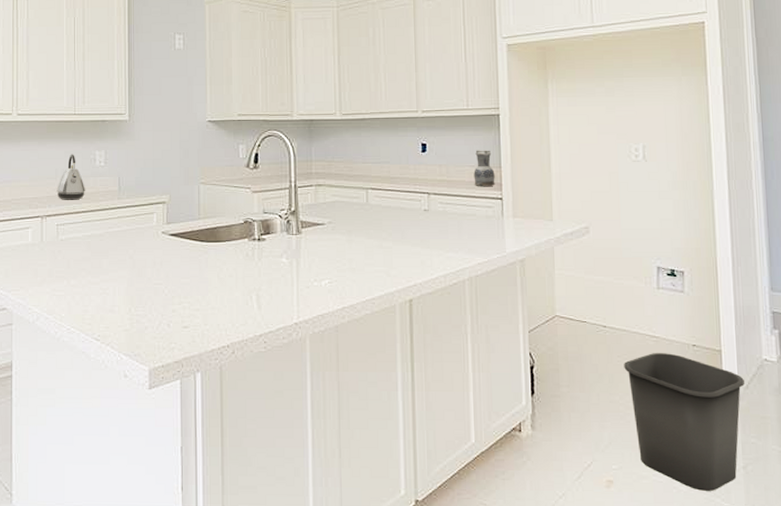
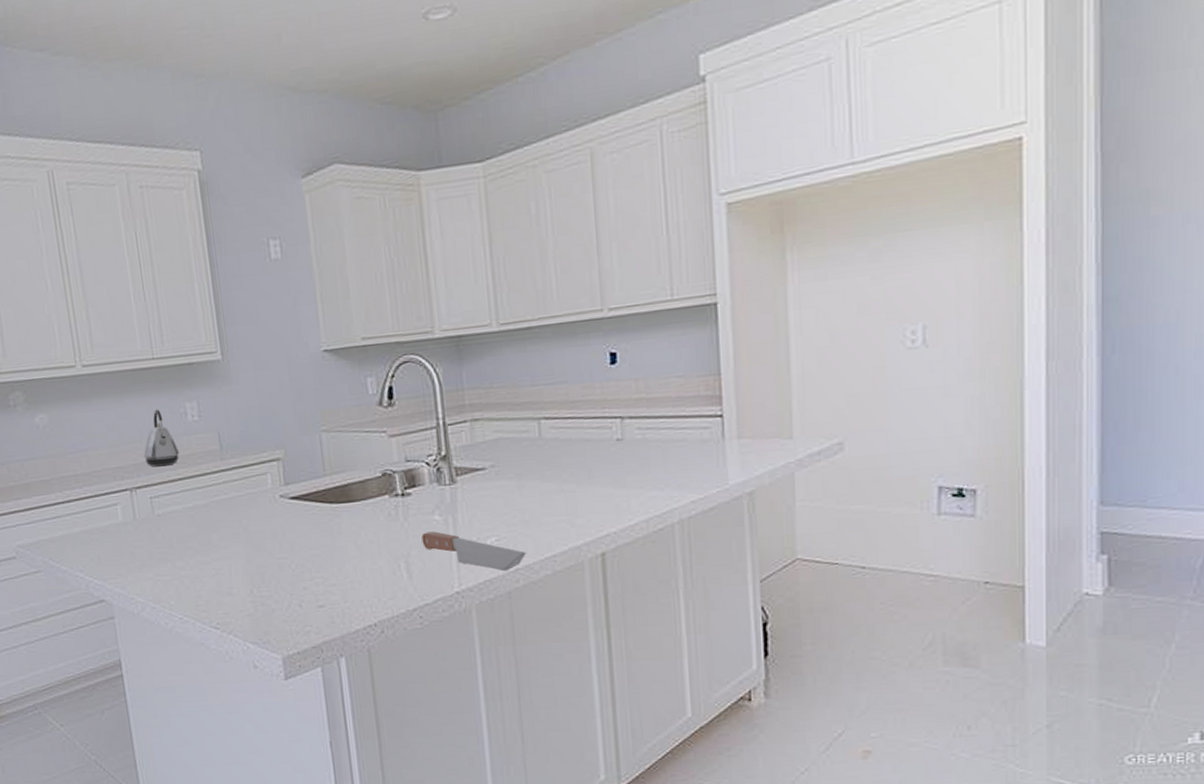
kitchen knife: none [271,271,351,309] -> present [421,531,526,572]
ceramic jug: present [473,150,495,187] -> none [682,352,713,402]
waste bin: present [624,353,744,491] -> none [889,594,1055,756]

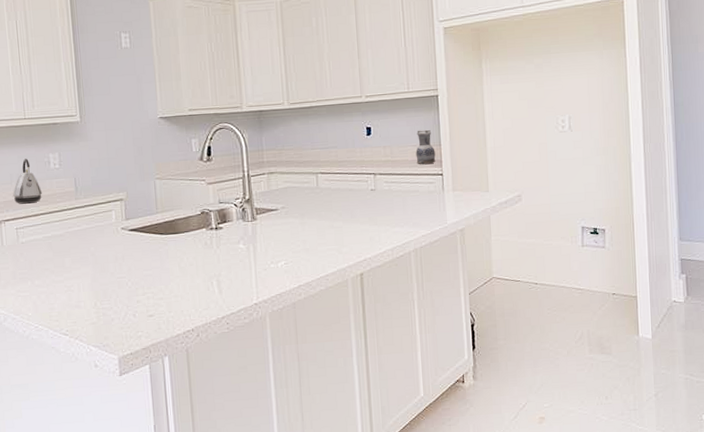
kitchen knife: present [421,531,526,572] -> none [230,257,307,288]
ceramic jug: none [682,352,713,402] -> present [415,129,436,165]

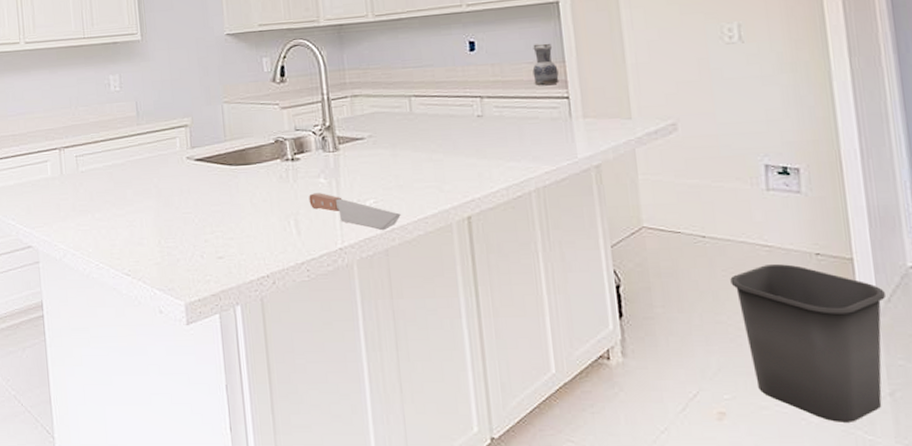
kettle: present [13,158,43,204] -> none [72,80,103,130]
kitchen knife: none [230,257,307,288] -> present [309,193,401,231]
waste bin: none [553,302,656,418] -> present [730,264,885,422]

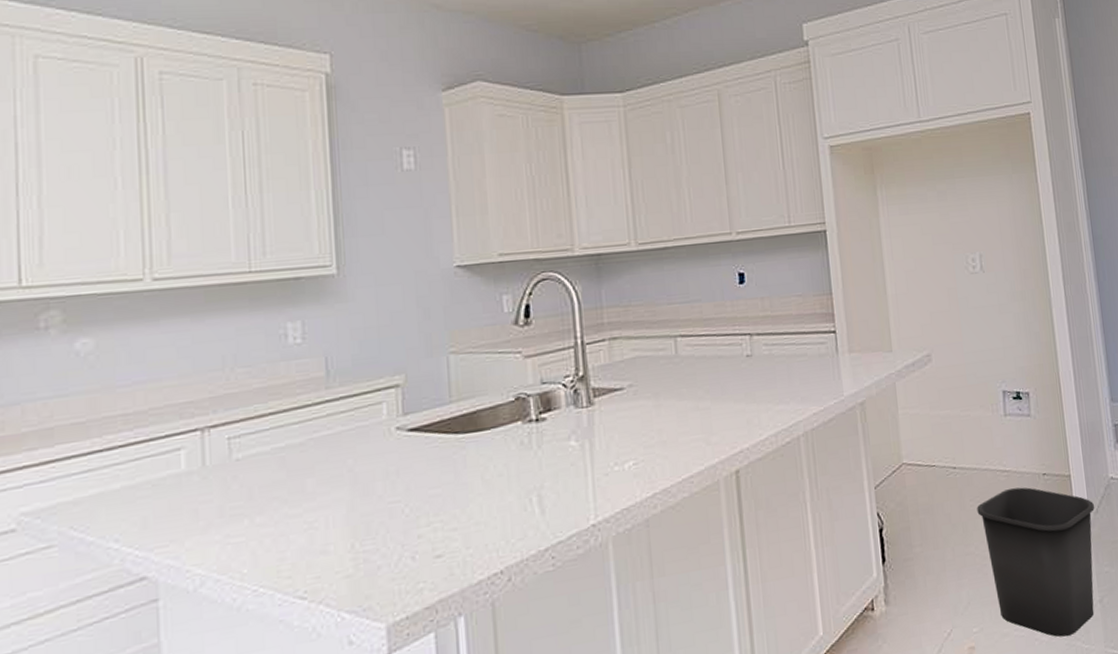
kitchen knife: present [309,193,401,231] -> none [556,458,664,498]
ceramic jug: present [532,43,559,86] -> none [801,274,827,320]

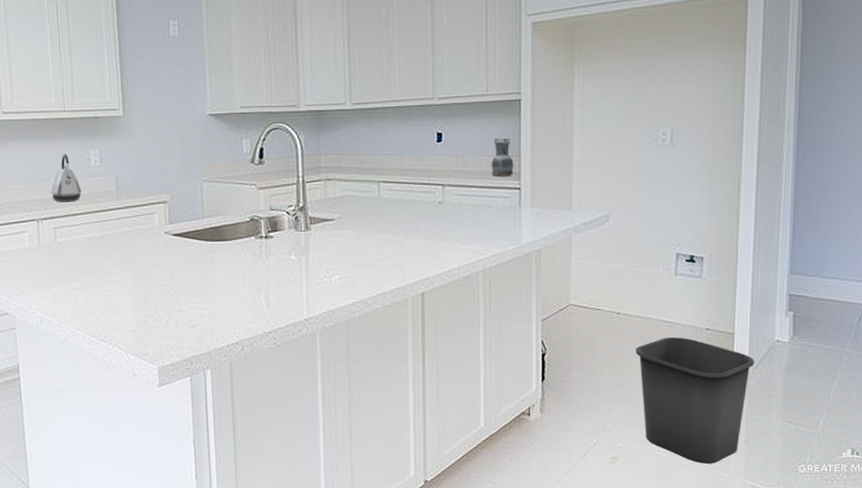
kettle: none [225,330,274,400] -> present [51,153,82,202]
ceramic jug: none [801,274,827,320] -> present [491,138,514,177]

